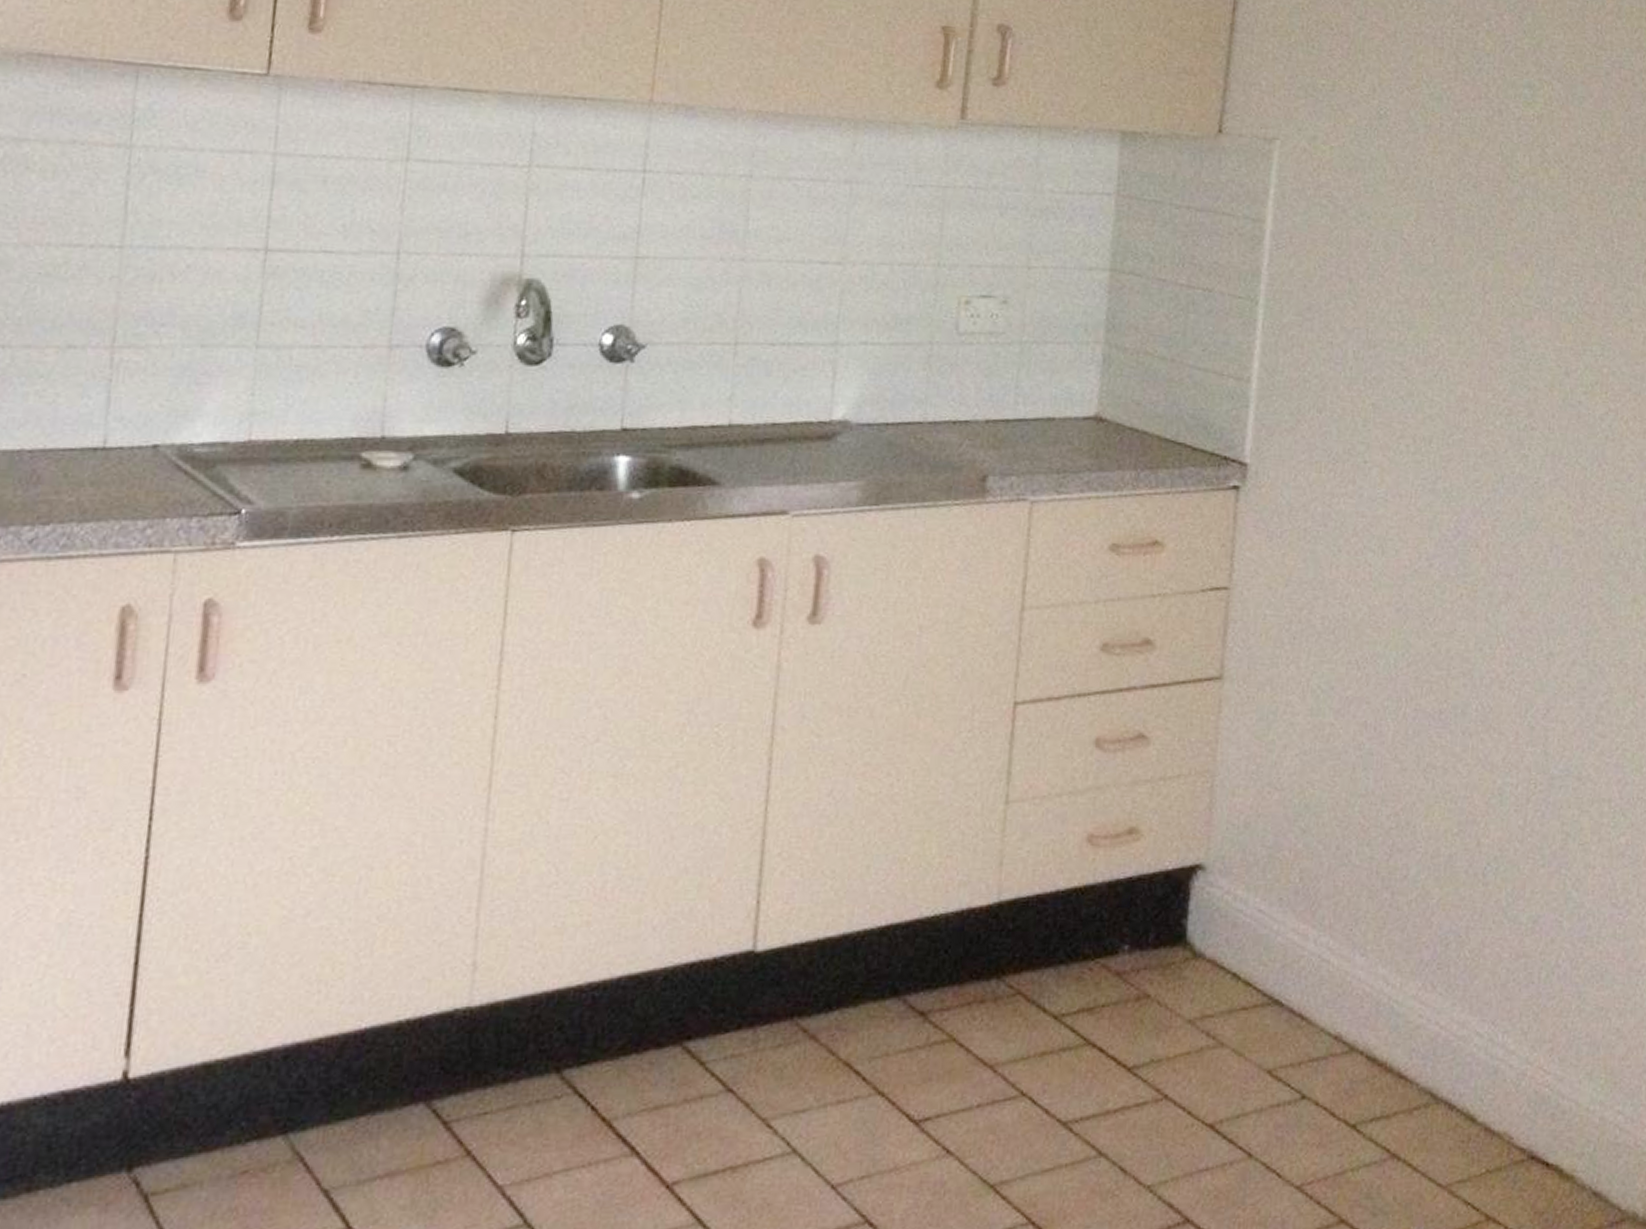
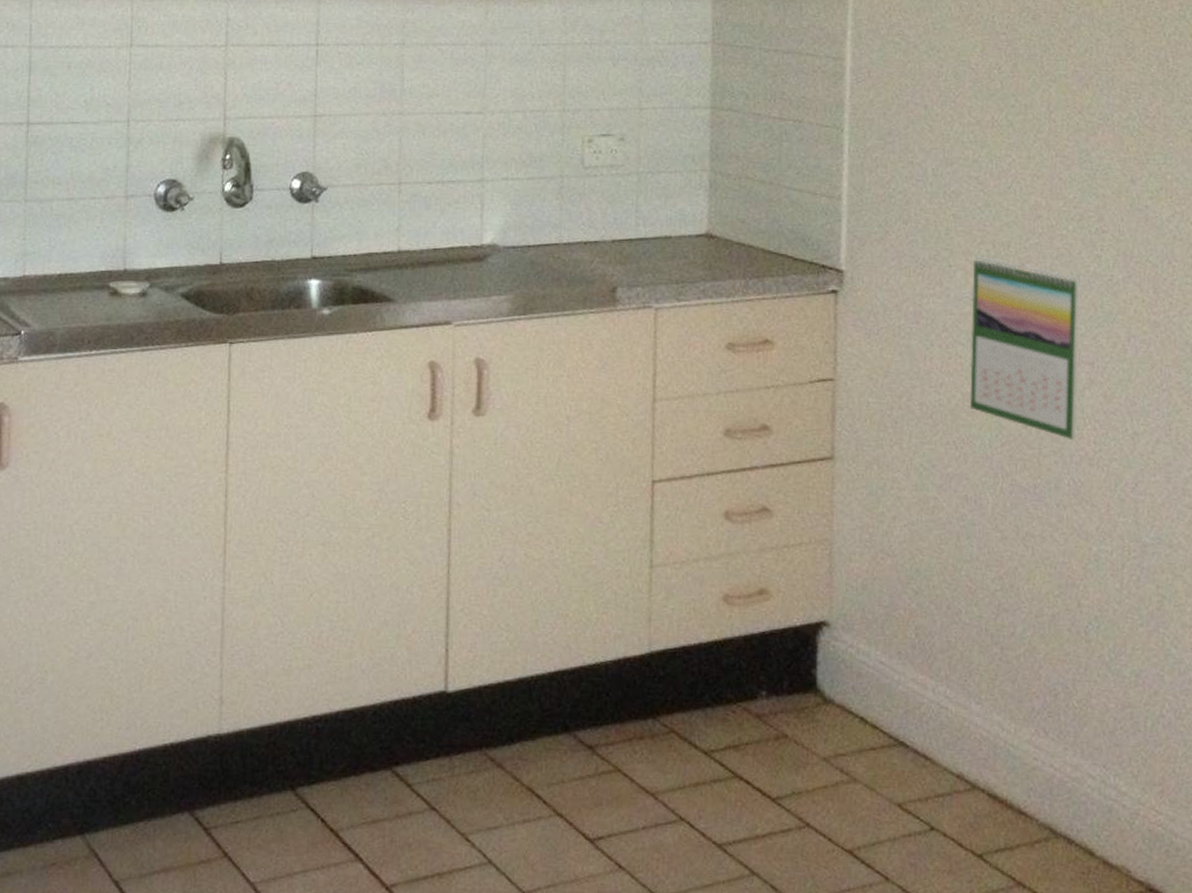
calendar: none [1376,451,1503,661] -> present [969,256,1080,441]

